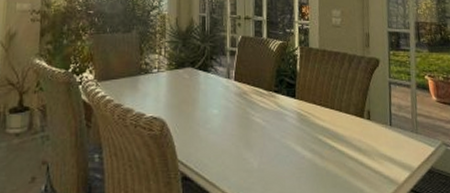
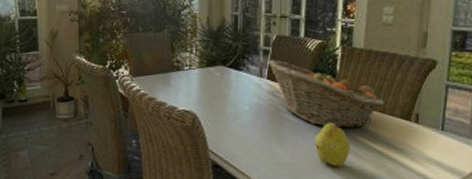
fruit basket: none [234,60,341,129] -> present [267,59,385,129]
fruit: none [281,124,315,170] -> present [314,123,351,167]

